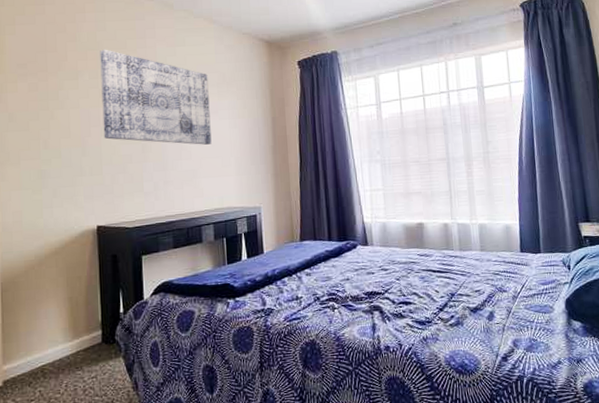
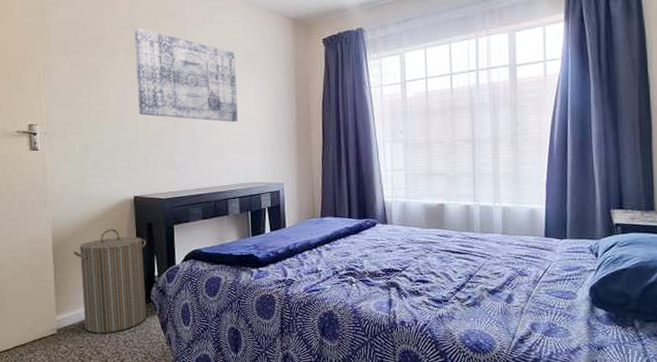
laundry hamper: none [25,263,111,383] -> present [73,229,147,334]

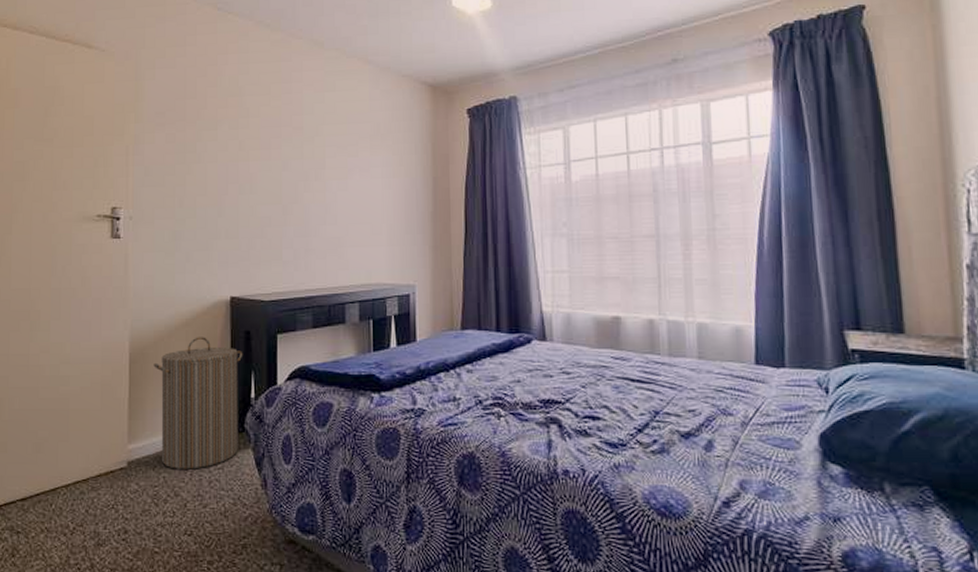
wall art: present [134,28,238,122] -> none [241,95,361,208]

